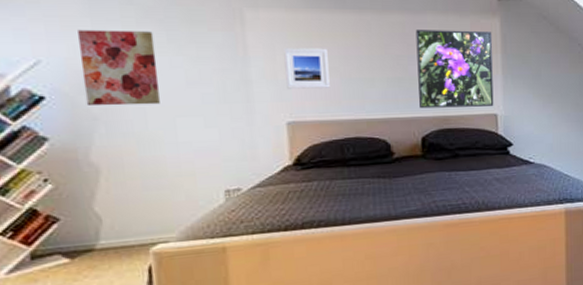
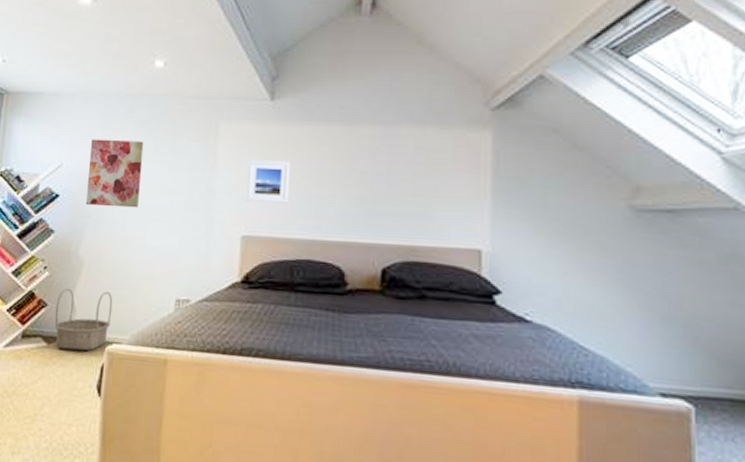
basket: none [71,194,151,261] -> present [55,288,113,351]
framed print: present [415,30,494,109] -> none [383,144,481,239]

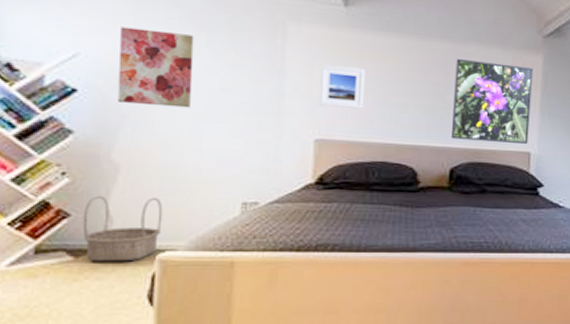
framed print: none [383,144,481,239] -> present [452,59,534,144]

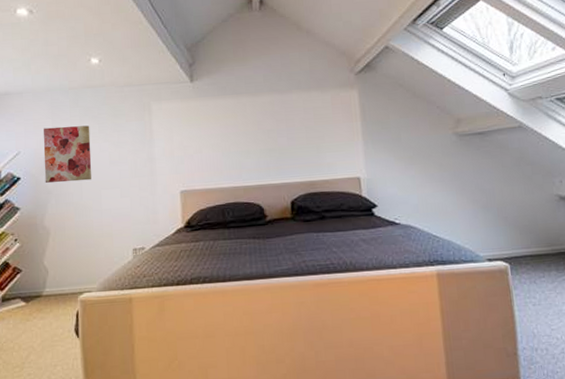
basket: present [82,195,163,262] -> none [29,251,80,305]
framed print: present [319,64,365,109] -> none [179,128,214,164]
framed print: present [452,59,534,144] -> none [283,103,357,175]

